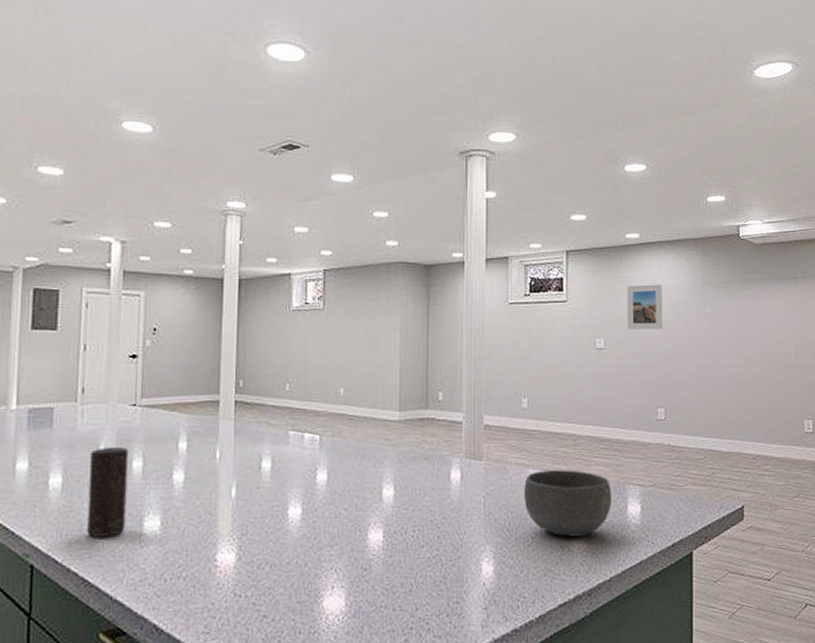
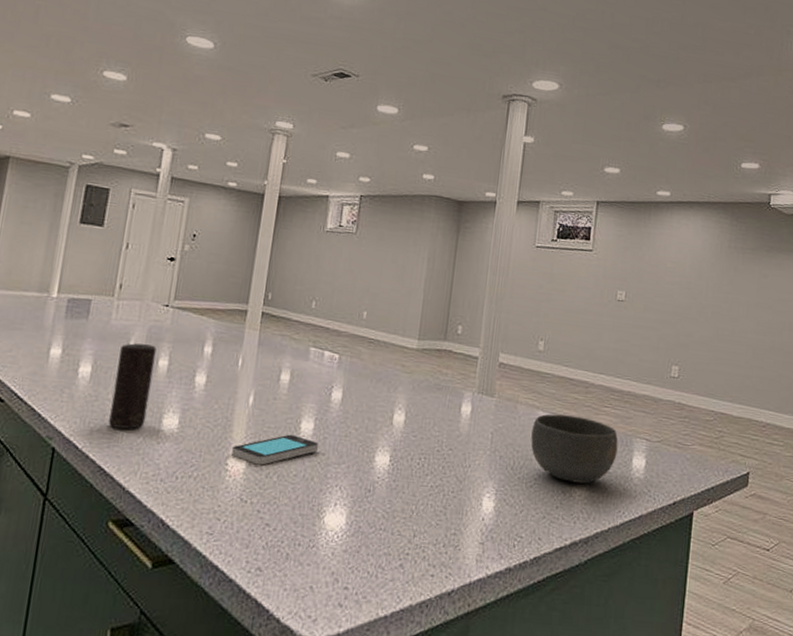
smartphone: none [220,522,309,557] -> present [232,434,319,465]
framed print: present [627,284,662,330] -> none [649,241,688,289]

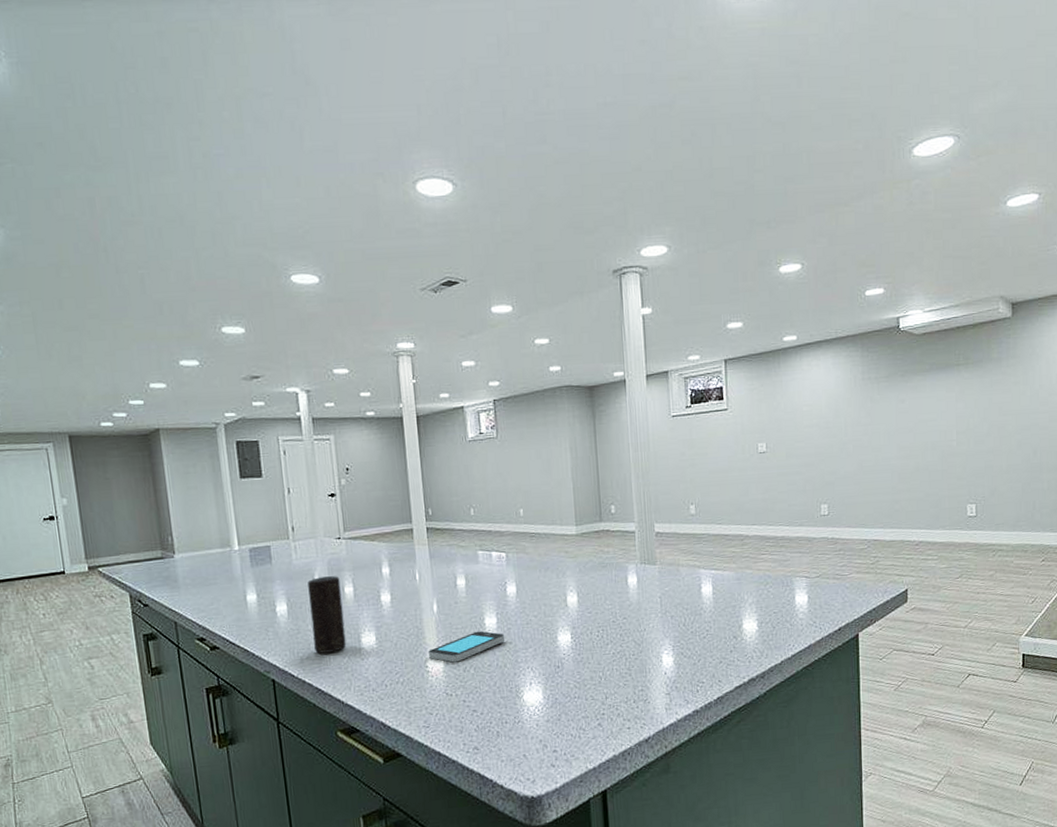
bowl: present [531,414,618,484] -> none [697,567,780,628]

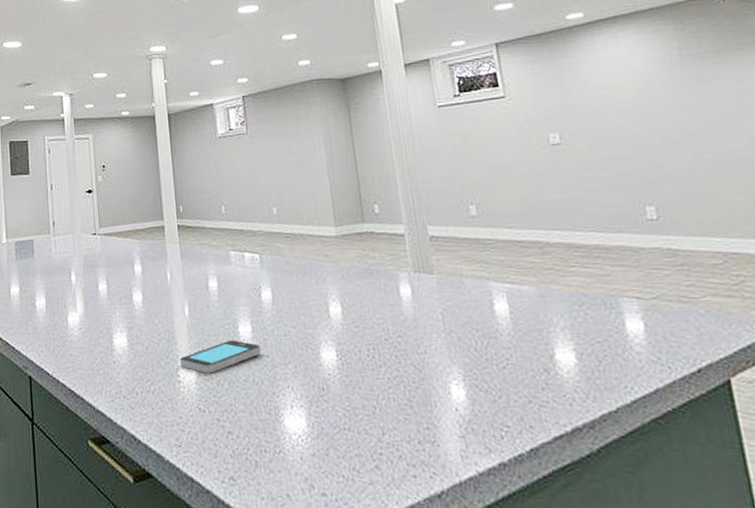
candle: present [308,576,347,653] -> none [65,272,99,352]

